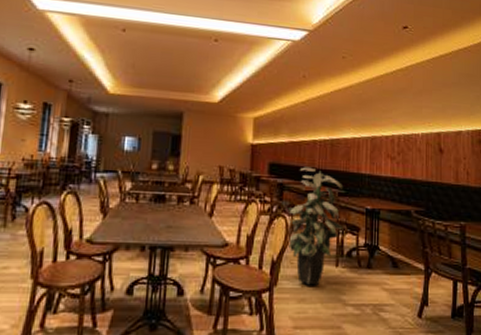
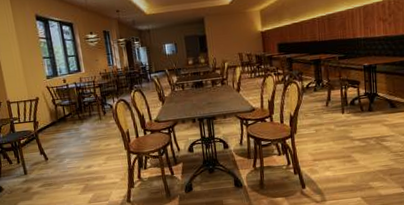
indoor plant: present [284,167,344,286] -> none [295,41,346,130]

